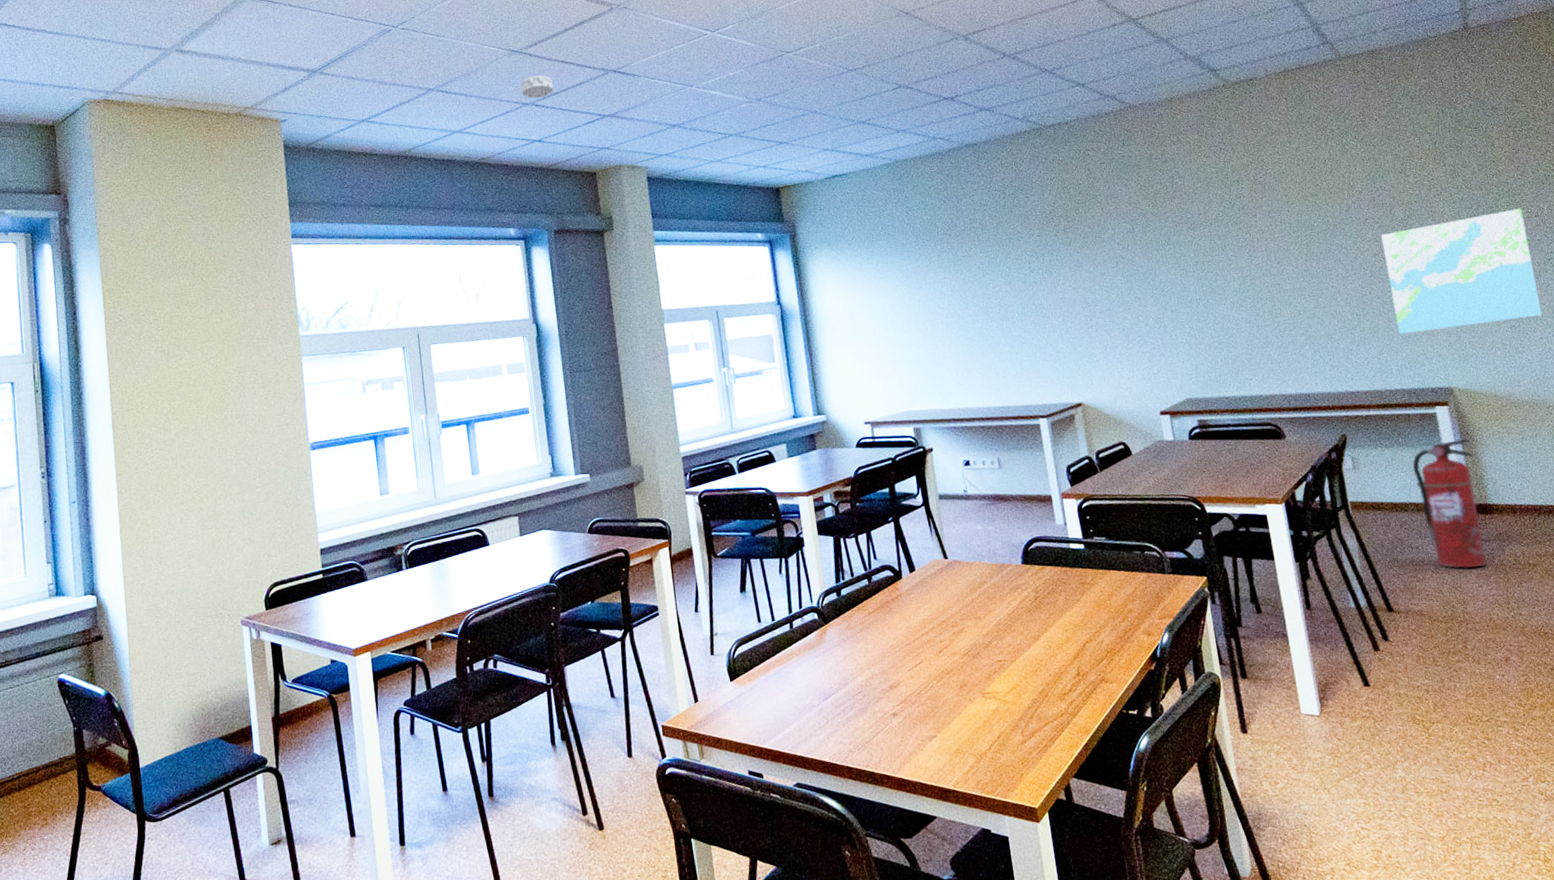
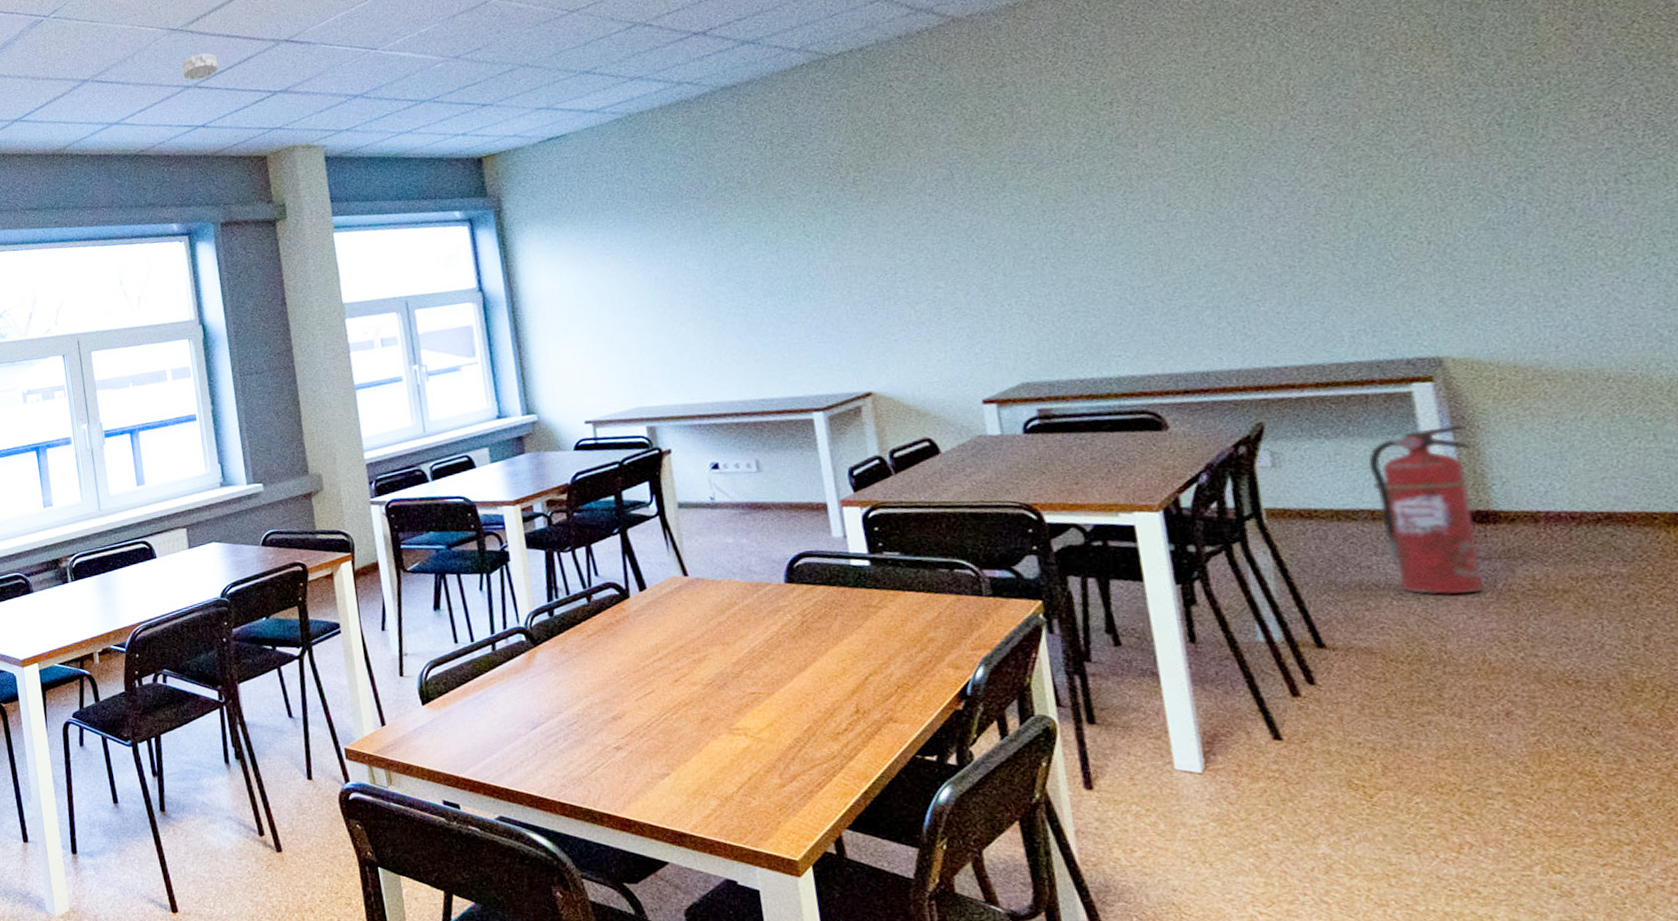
map: present [1381,208,1542,335] -> none [1336,106,1605,290]

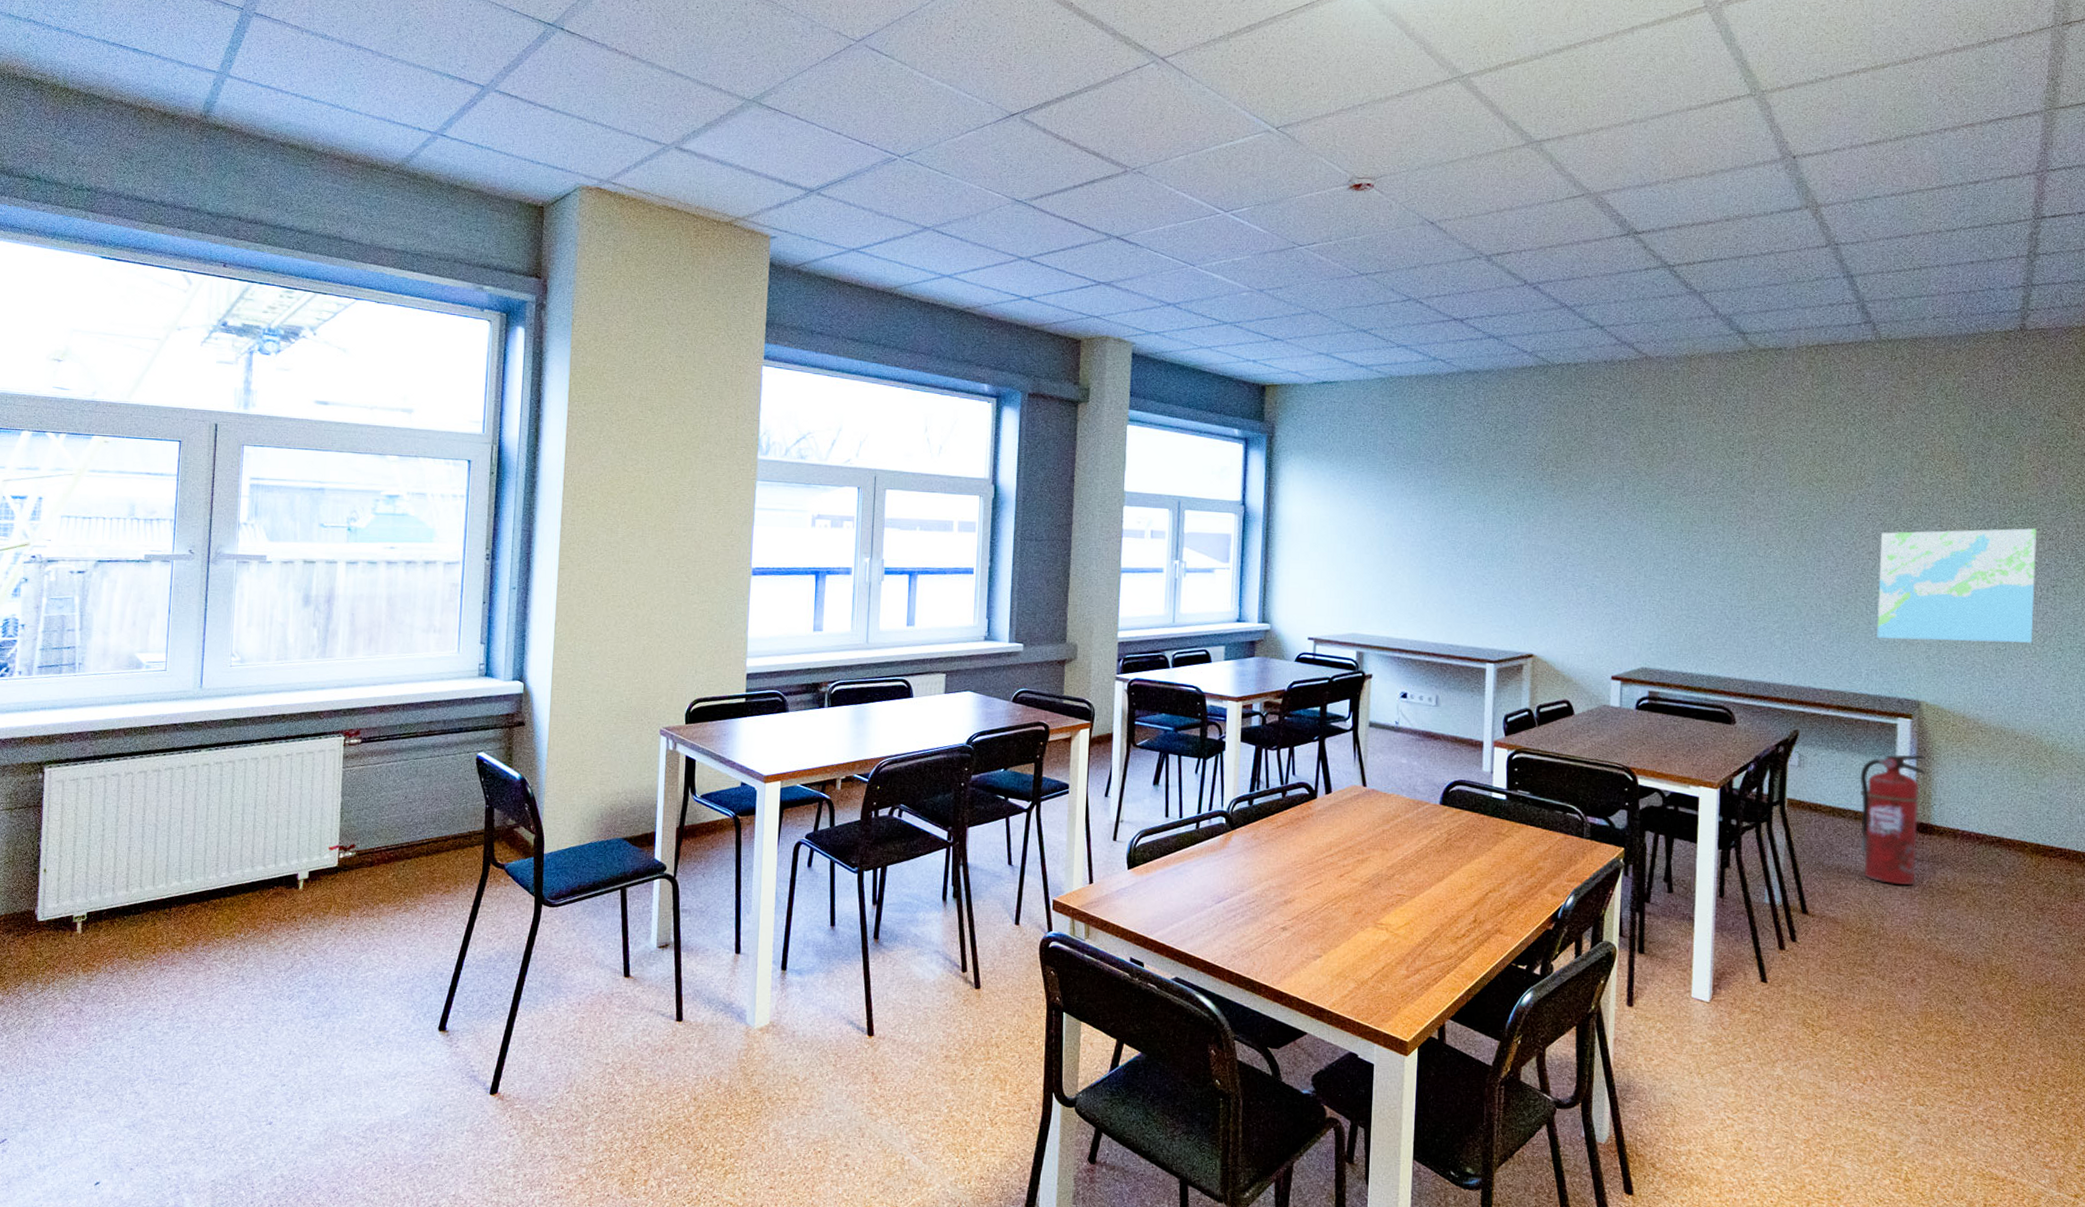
smoke detector: present [182,53,218,81] -> none [1019,230,1052,254]
map: none [1336,106,1605,290] -> present [1877,528,2037,643]

